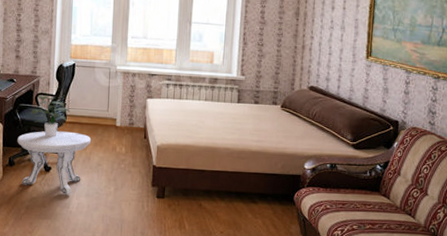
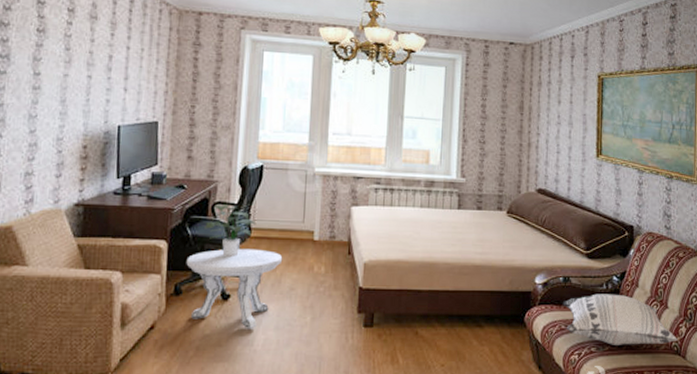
decorative pillow: none [329,179,436,226] -> present [563,293,679,346]

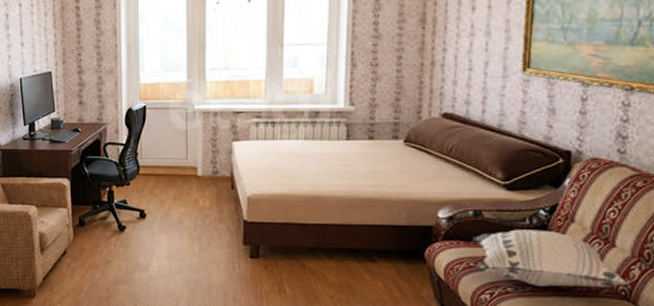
side table: present [186,248,283,328] -> none [86,185,170,256]
potted plant: present [204,203,257,257] -> none [99,144,144,192]

